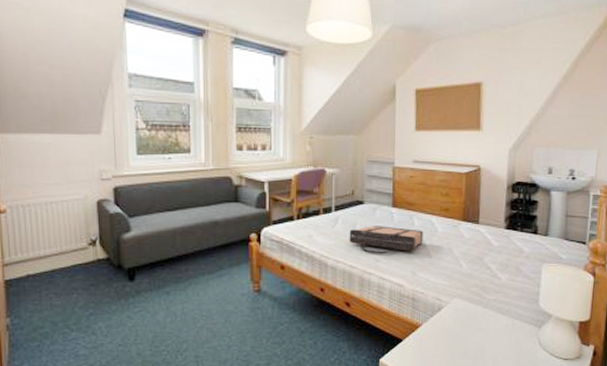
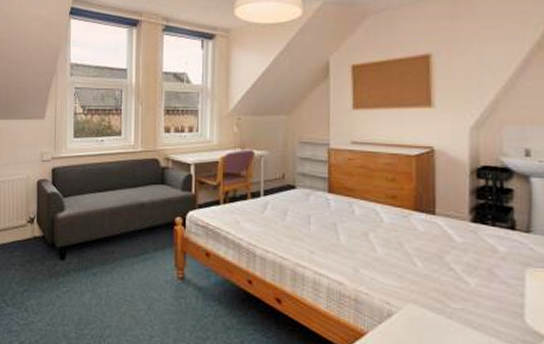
shopping bag: present [349,226,423,254] -> none [279,213,366,246]

